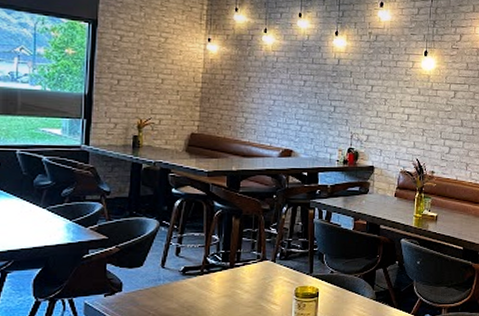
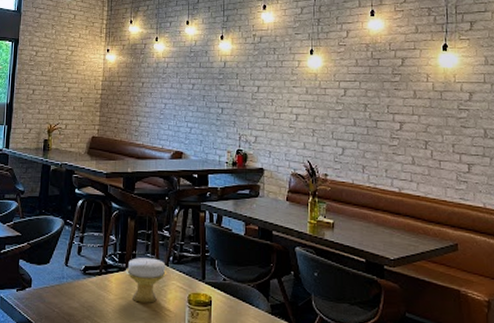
candle holder: none [230,255,274,299] -> present [126,258,167,303]

